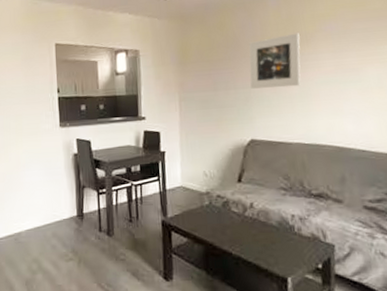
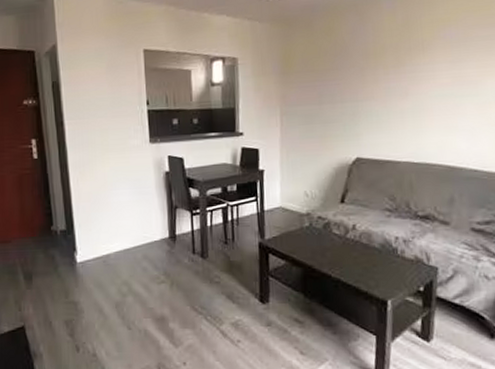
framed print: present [249,33,301,89] -> none [358,40,416,102]

